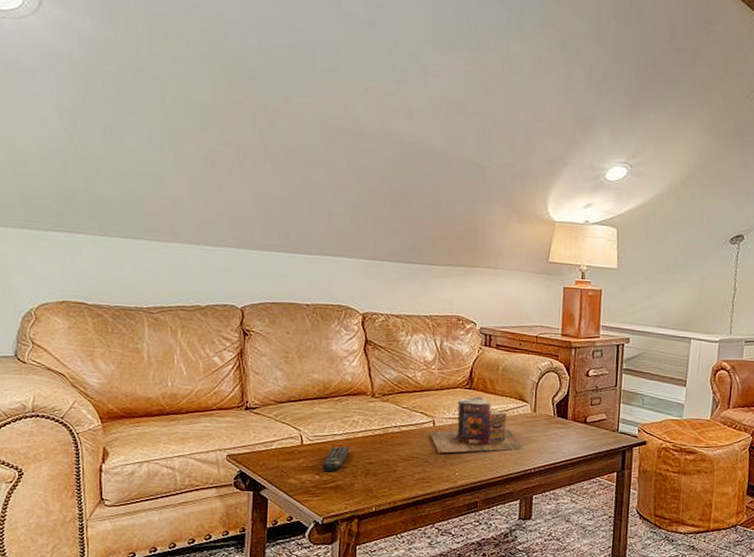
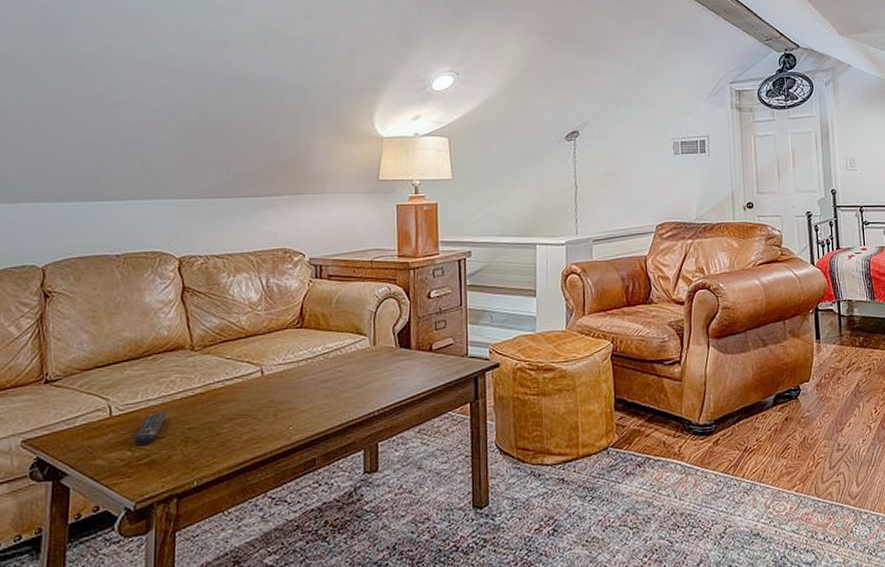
books: present [430,396,524,453] -> none [258,335,364,406]

